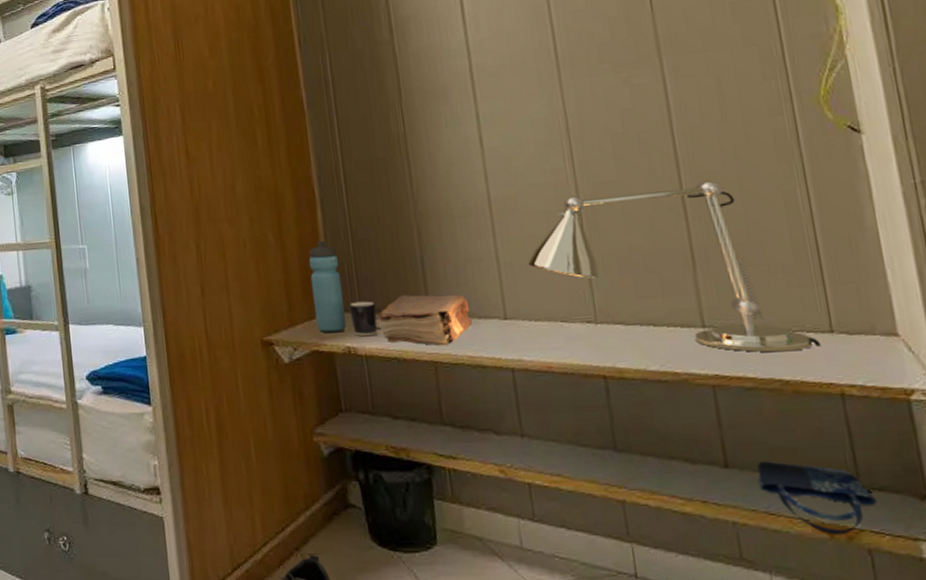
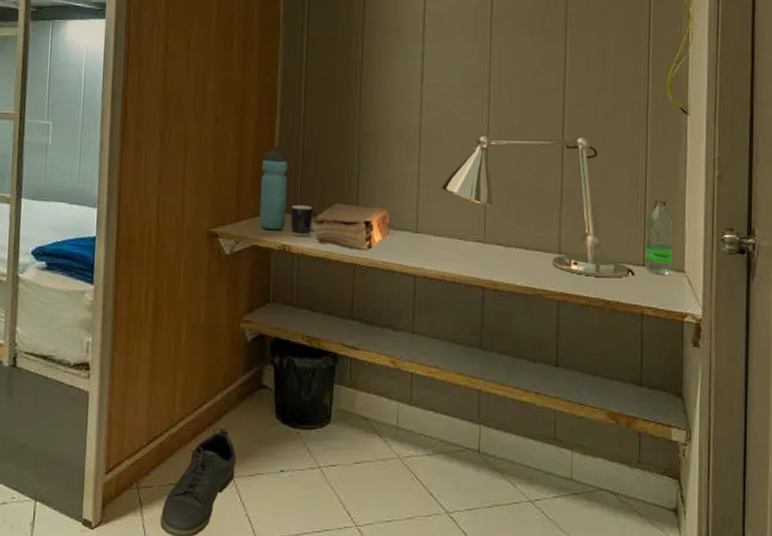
shopping bag: present [756,461,876,535] -> none [575,363,649,422]
bottle: none [824,246,878,343] -> present [645,200,674,276]

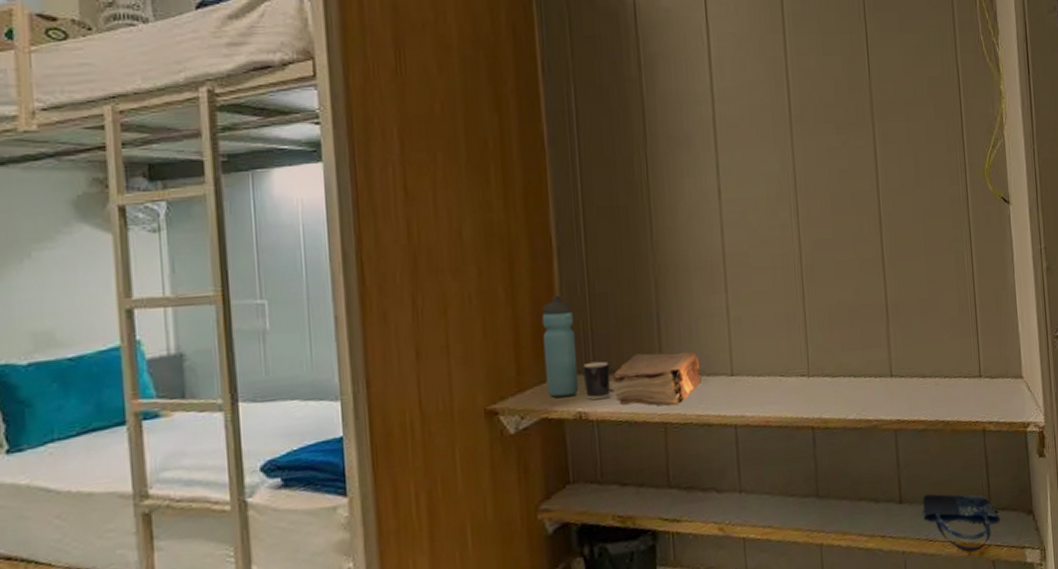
desk lamp: present [440,135,635,278] -> none [753,241,973,398]
shopping bag: none [575,363,649,422] -> present [922,493,1000,553]
bottle: present [645,200,674,276] -> none [978,302,1010,386]

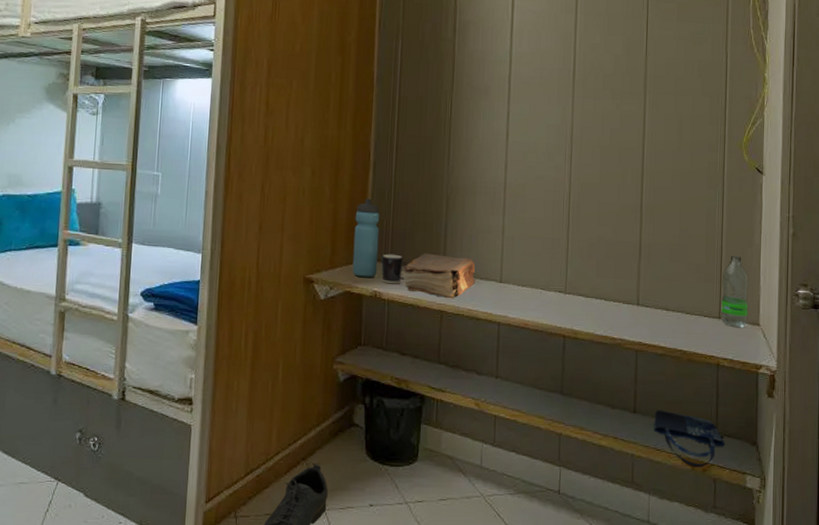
bottle: none [978,302,1010,386] -> present [720,256,749,328]

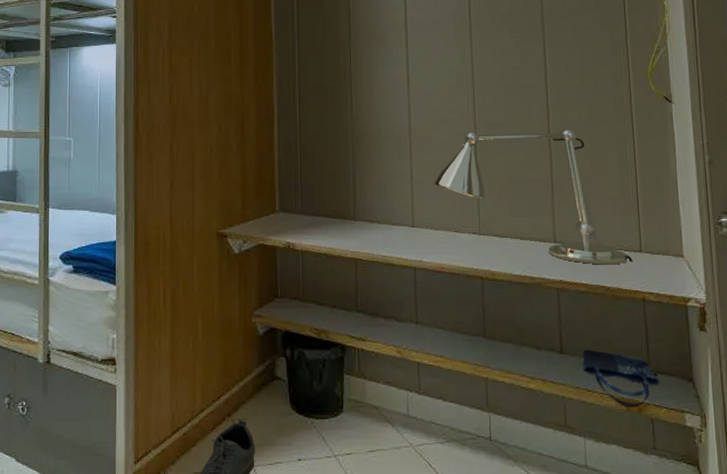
water bottle: present [352,198,380,278] -> none [263,151,289,230]
mug: present [381,253,407,284] -> none [292,204,318,235]
book: present [402,253,475,298] -> none [314,202,387,245]
desk lamp: none [524,191,711,330] -> present [433,129,633,265]
bottle: present [720,256,749,328] -> none [640,187,671,261]

